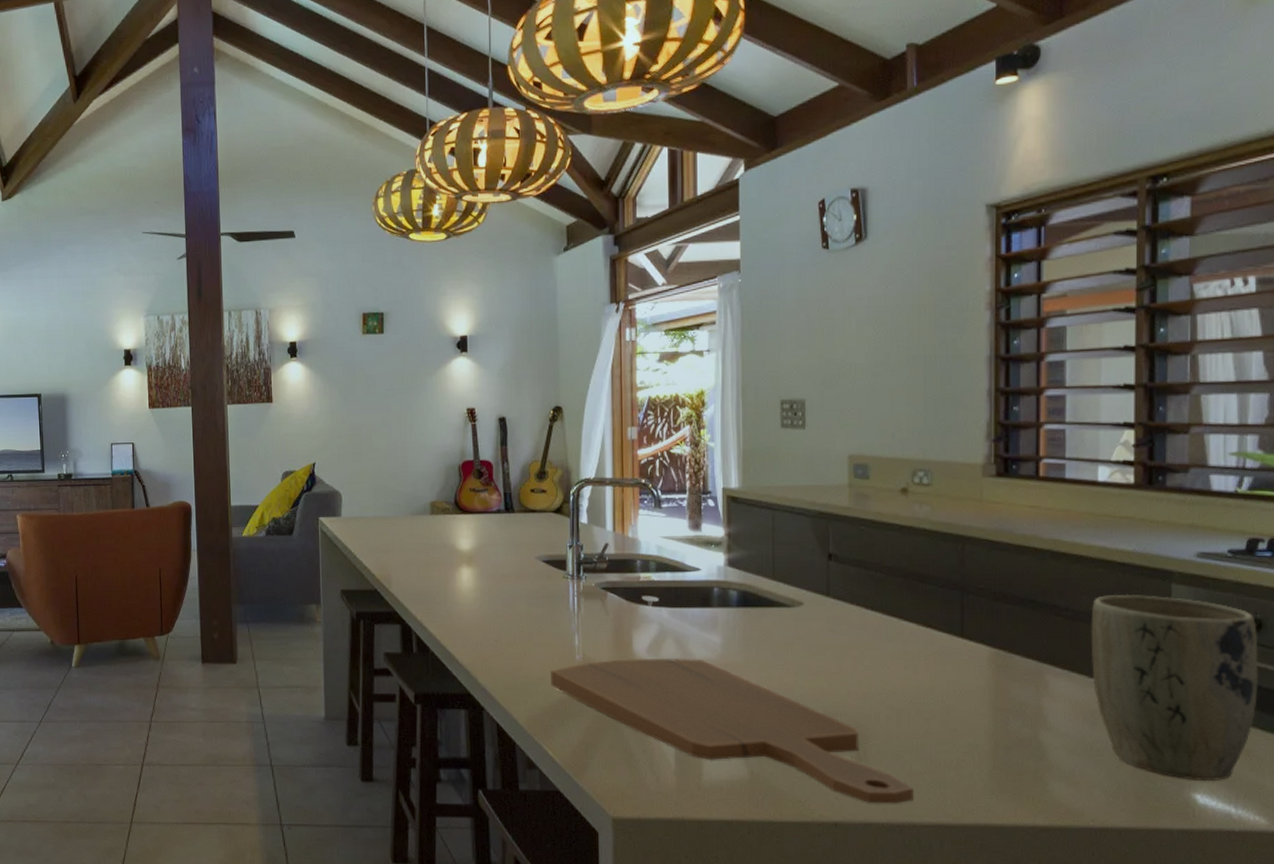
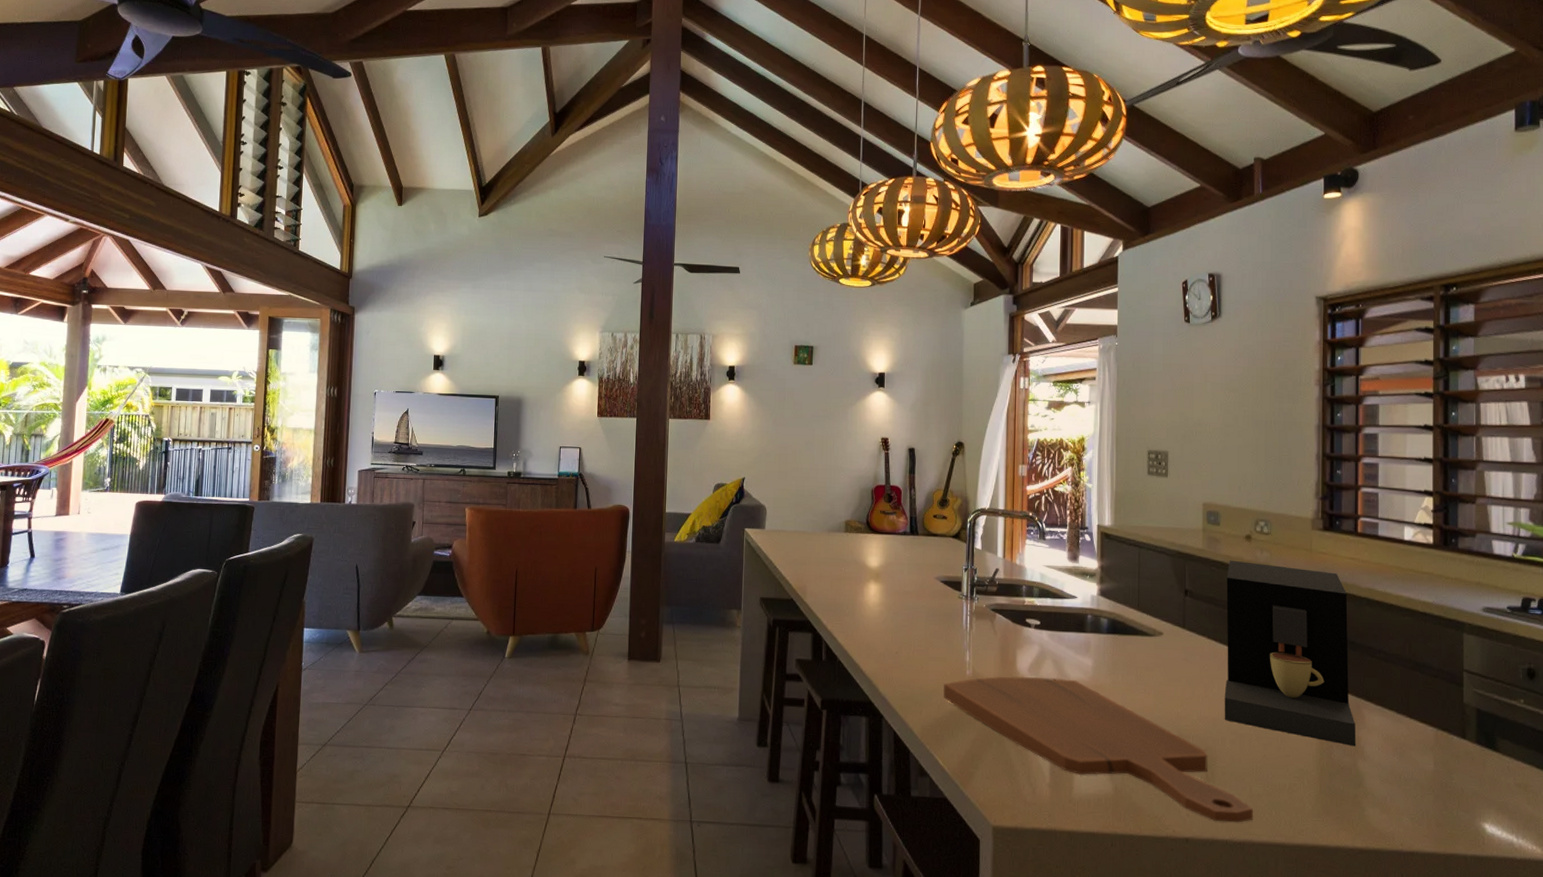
coffee maker: none [877,517,1037,716] -> present [1224,560,1355,747]
plant pot: present [1090,594,1258,782] -> none [1399,640,1533,813]

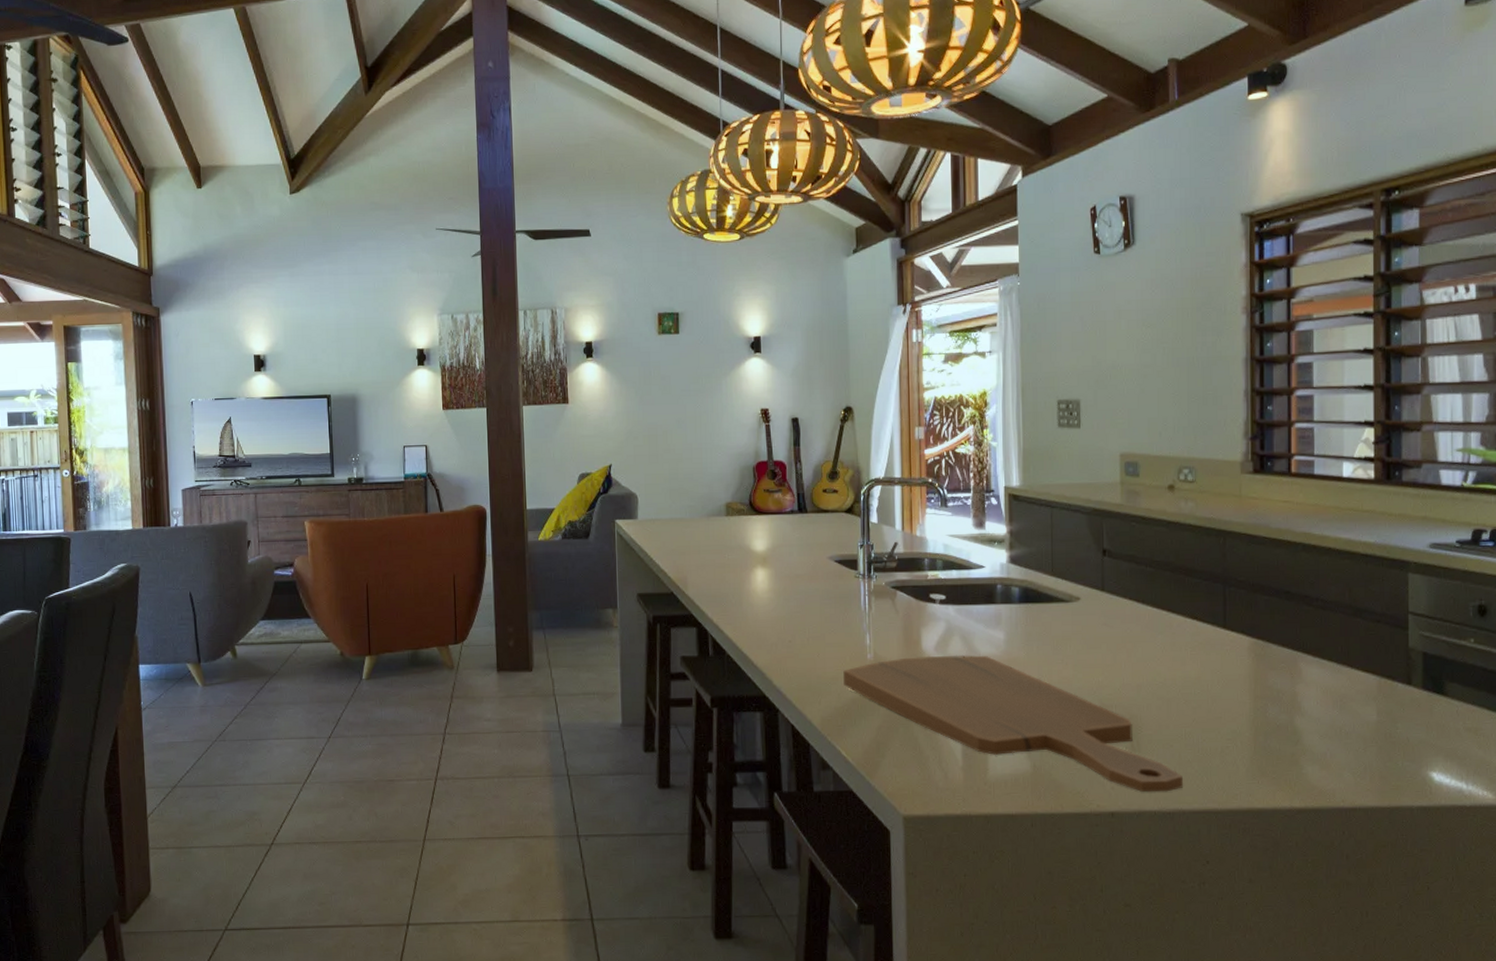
coffee maker: present [1224,560,1355,747] -> none [1148,513,1292,703]

